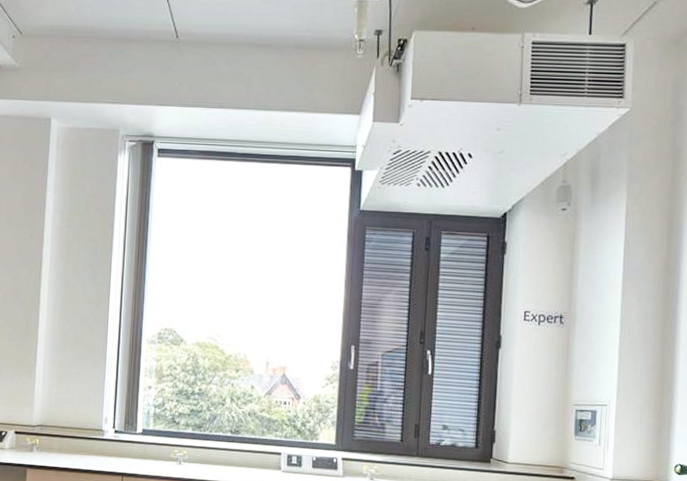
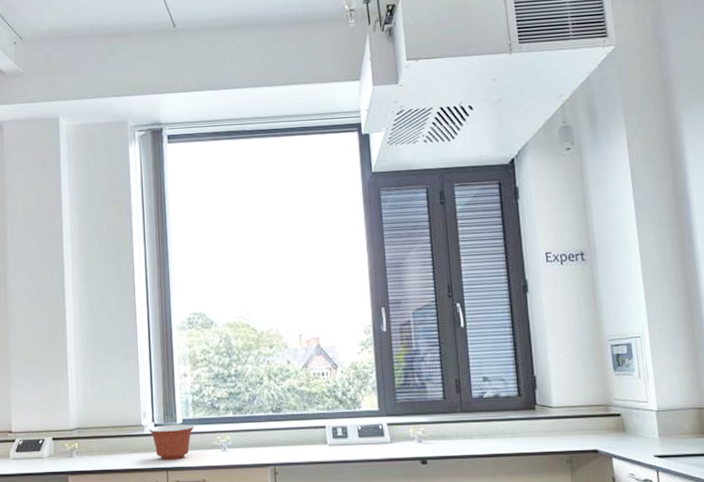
mixing bowl: none [109,432,153,467] -> present [149,424,194,460]

